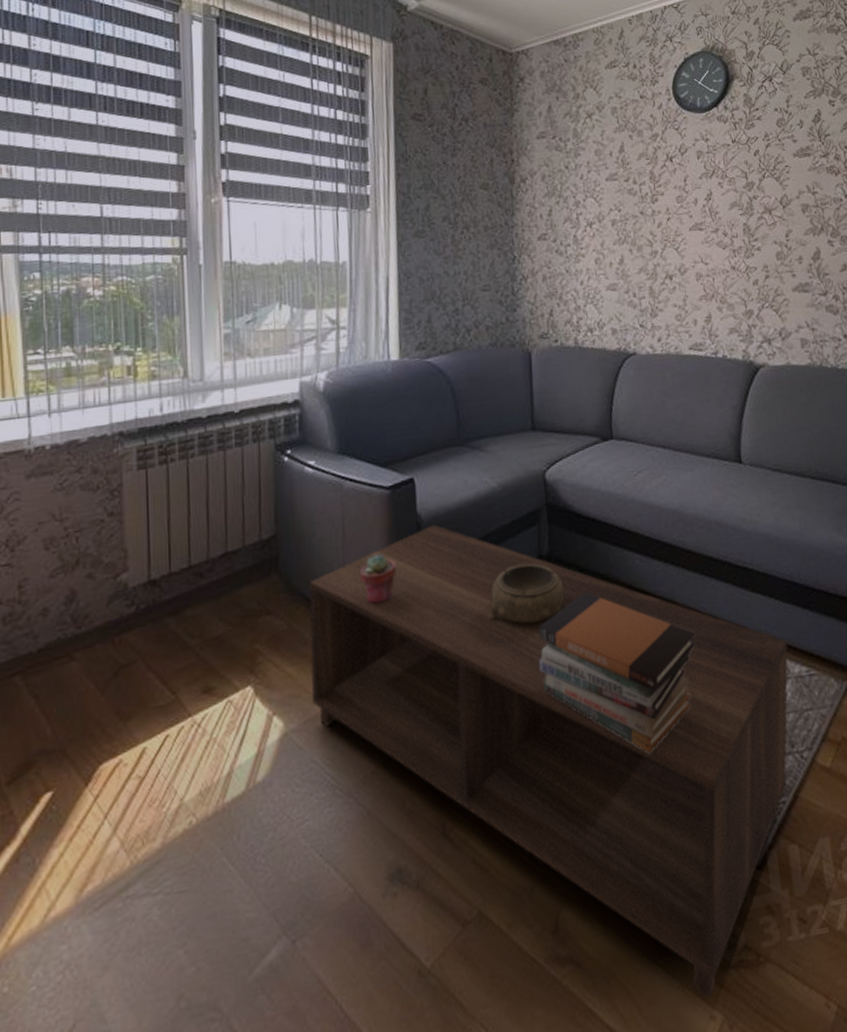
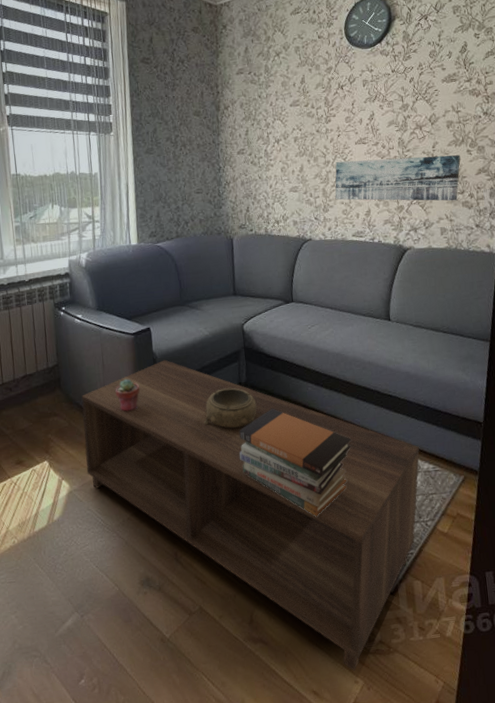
wall art: none [665,246,821,305] -> present [335,155,461,201]

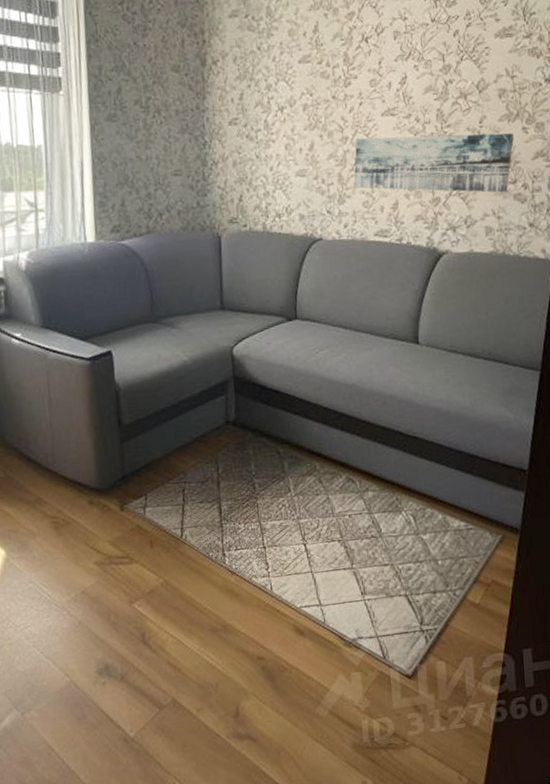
coffee table: present [82,359,420,671] -> none [21,392,449,770]
potted succulent: present [115,379,140,412] -> none [65,416,97,458]
decorative bowl: present [204,388,257,428] -> none [180,428,248,479]
book stack: present [239,408,351,517] -> none [225,453,366,587]

